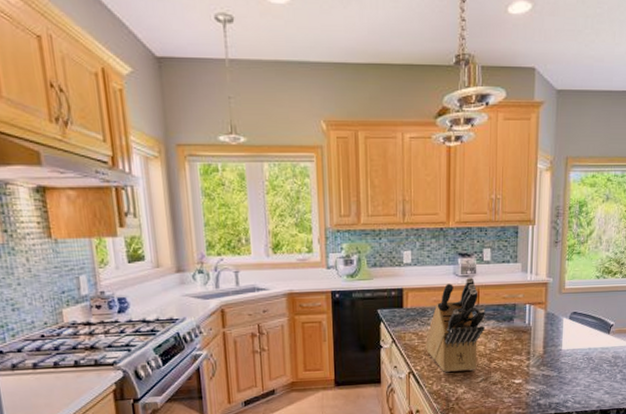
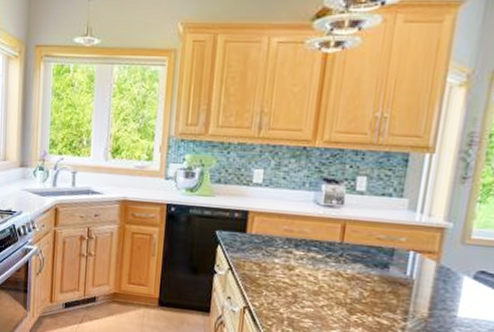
knife block: present [424,278,485,372] -> none [267,208,351,320]

